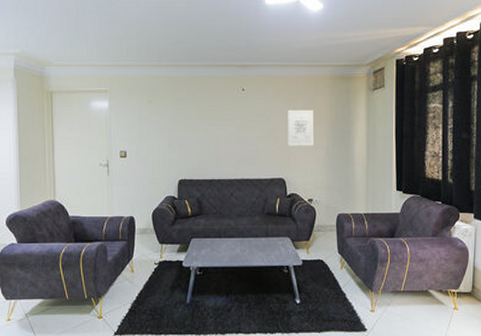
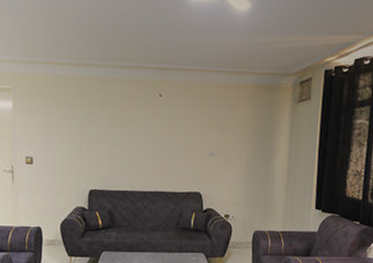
wall art: present [288,109,313,146] -> none [206,119,235,159]

